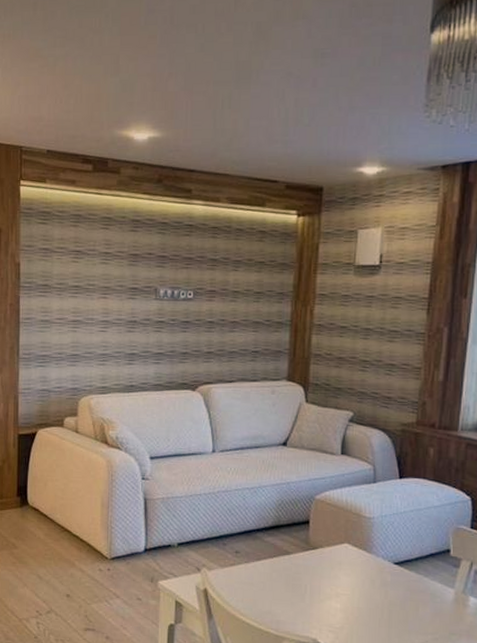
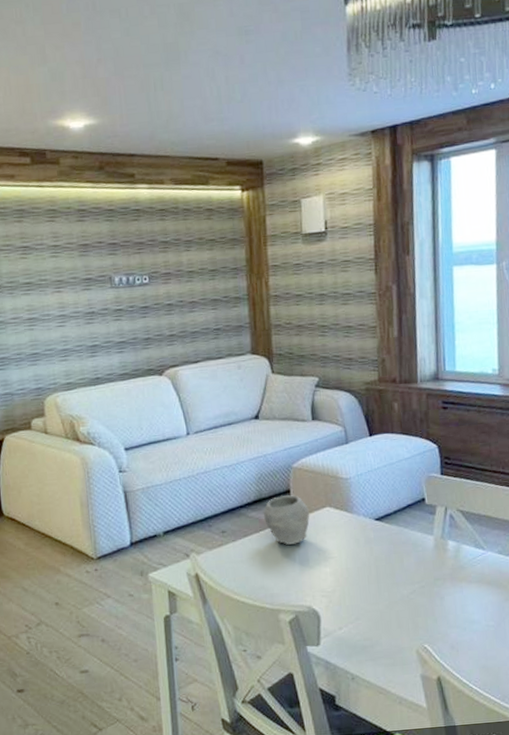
bowl: none [279,525,327,575] -> present [263,495,310,545]

